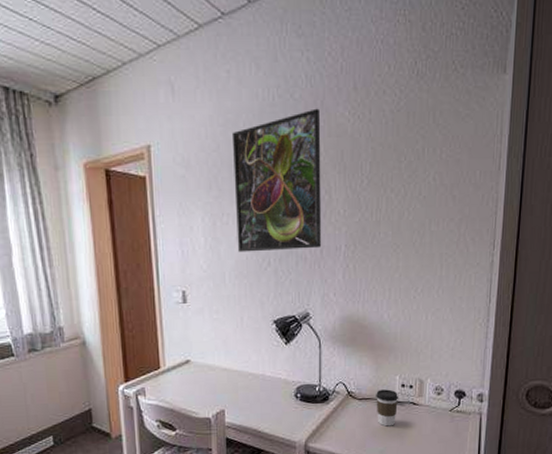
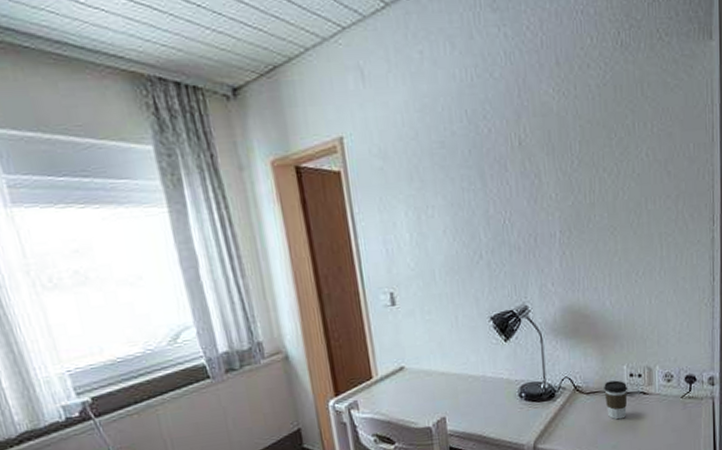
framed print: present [231,108,322,253] -> none [430,87,536,247]

